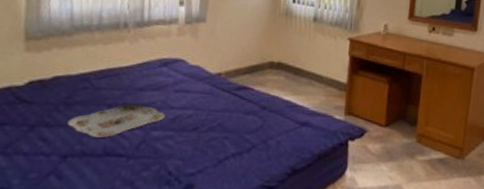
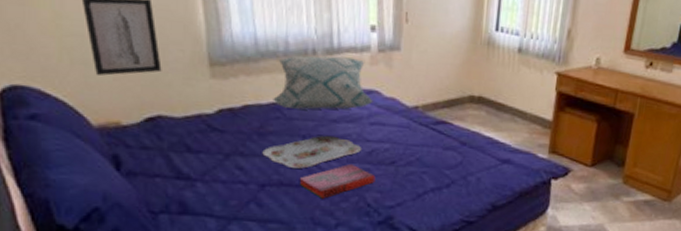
decorative pillow: none [82,29,179,79] -> present [273,55,373,109]
hardback book: none [101,131,178,168] -> present [299,163,376,199]

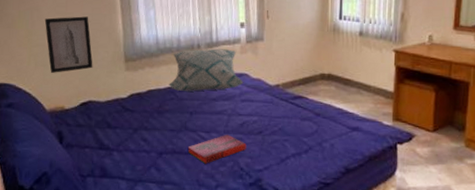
serving tray: present [262,135,362,169] -> none [160,111,236,139]

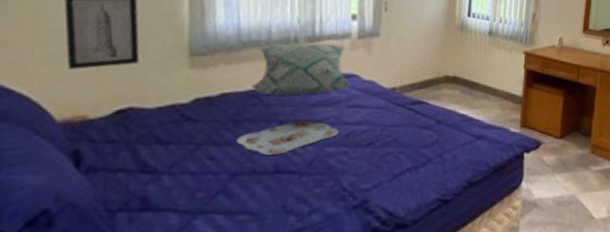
serving tray: none [160,111,236,139] -> present [236,120,340,155]
hardback book: present [187,134,247,164] -> none [273,147,352,185]

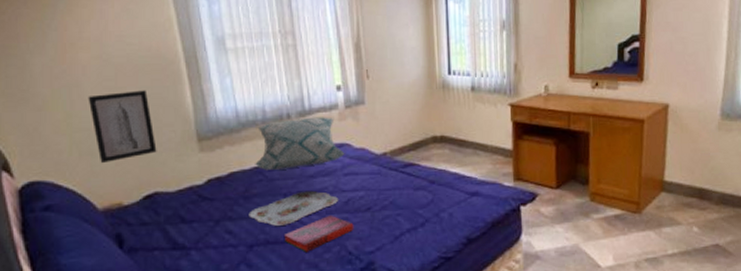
hardback book: none [273,147,352,185] -> present [283,215,354,252]

